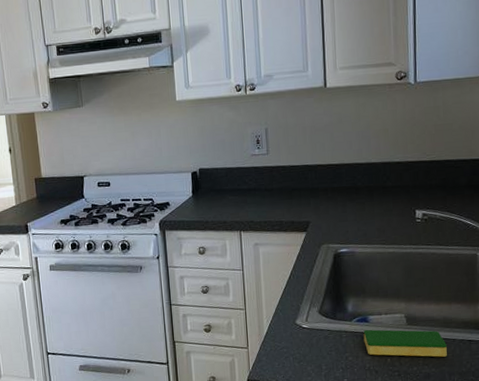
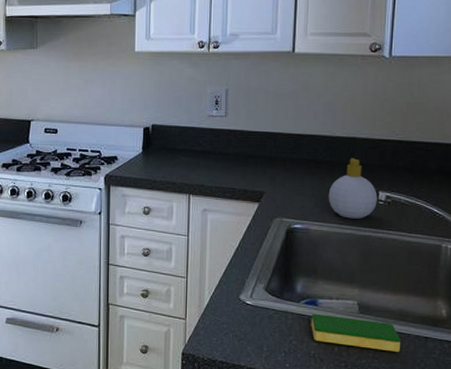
soap bottle: none [369,181,415,238] -> present [328,158,377,219]

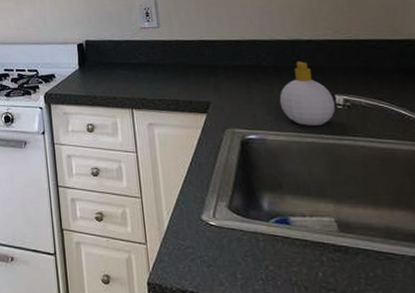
dish sponge: present [311,314,400,352] -> none [284,234,396,277]

